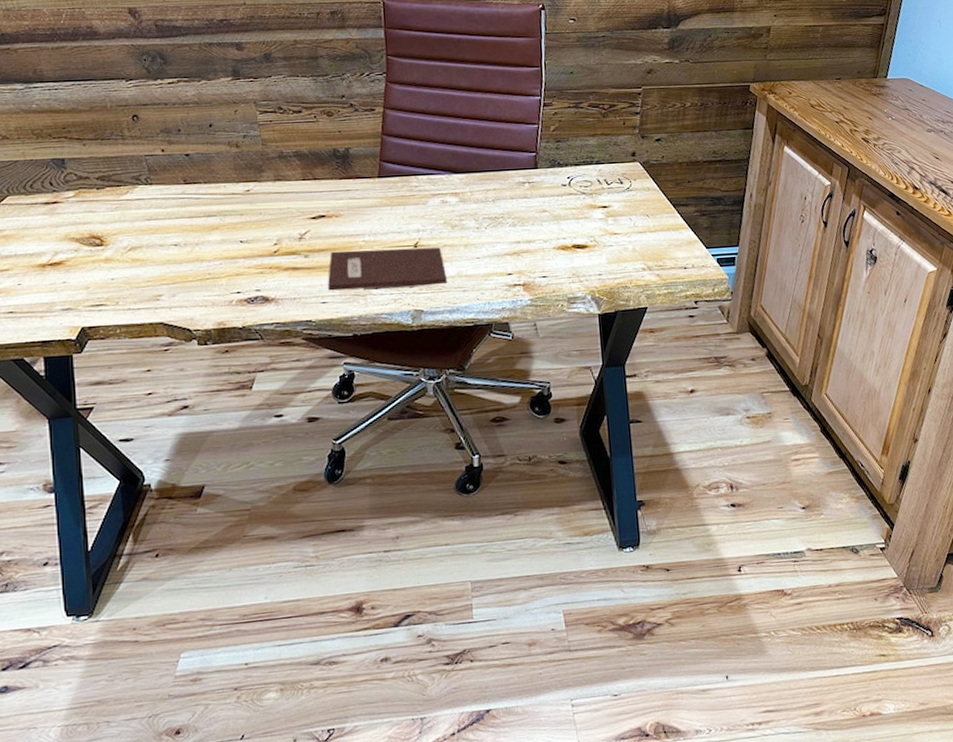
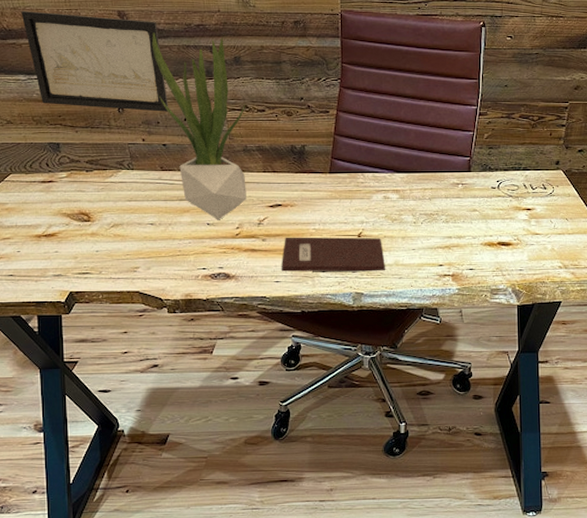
wall art: none [15,12,191,118] -> present [21,11,169,112]
potted plant: none [168,30,284,237] -> present [152,32,246,220]

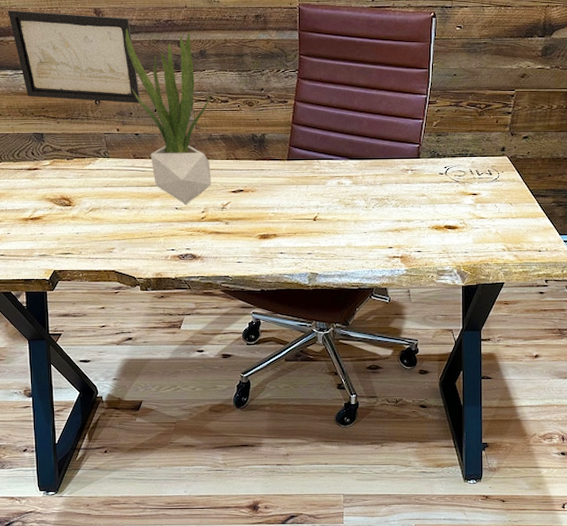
notebook: present [282,237,385,272] -> none [243,220,338,253]

